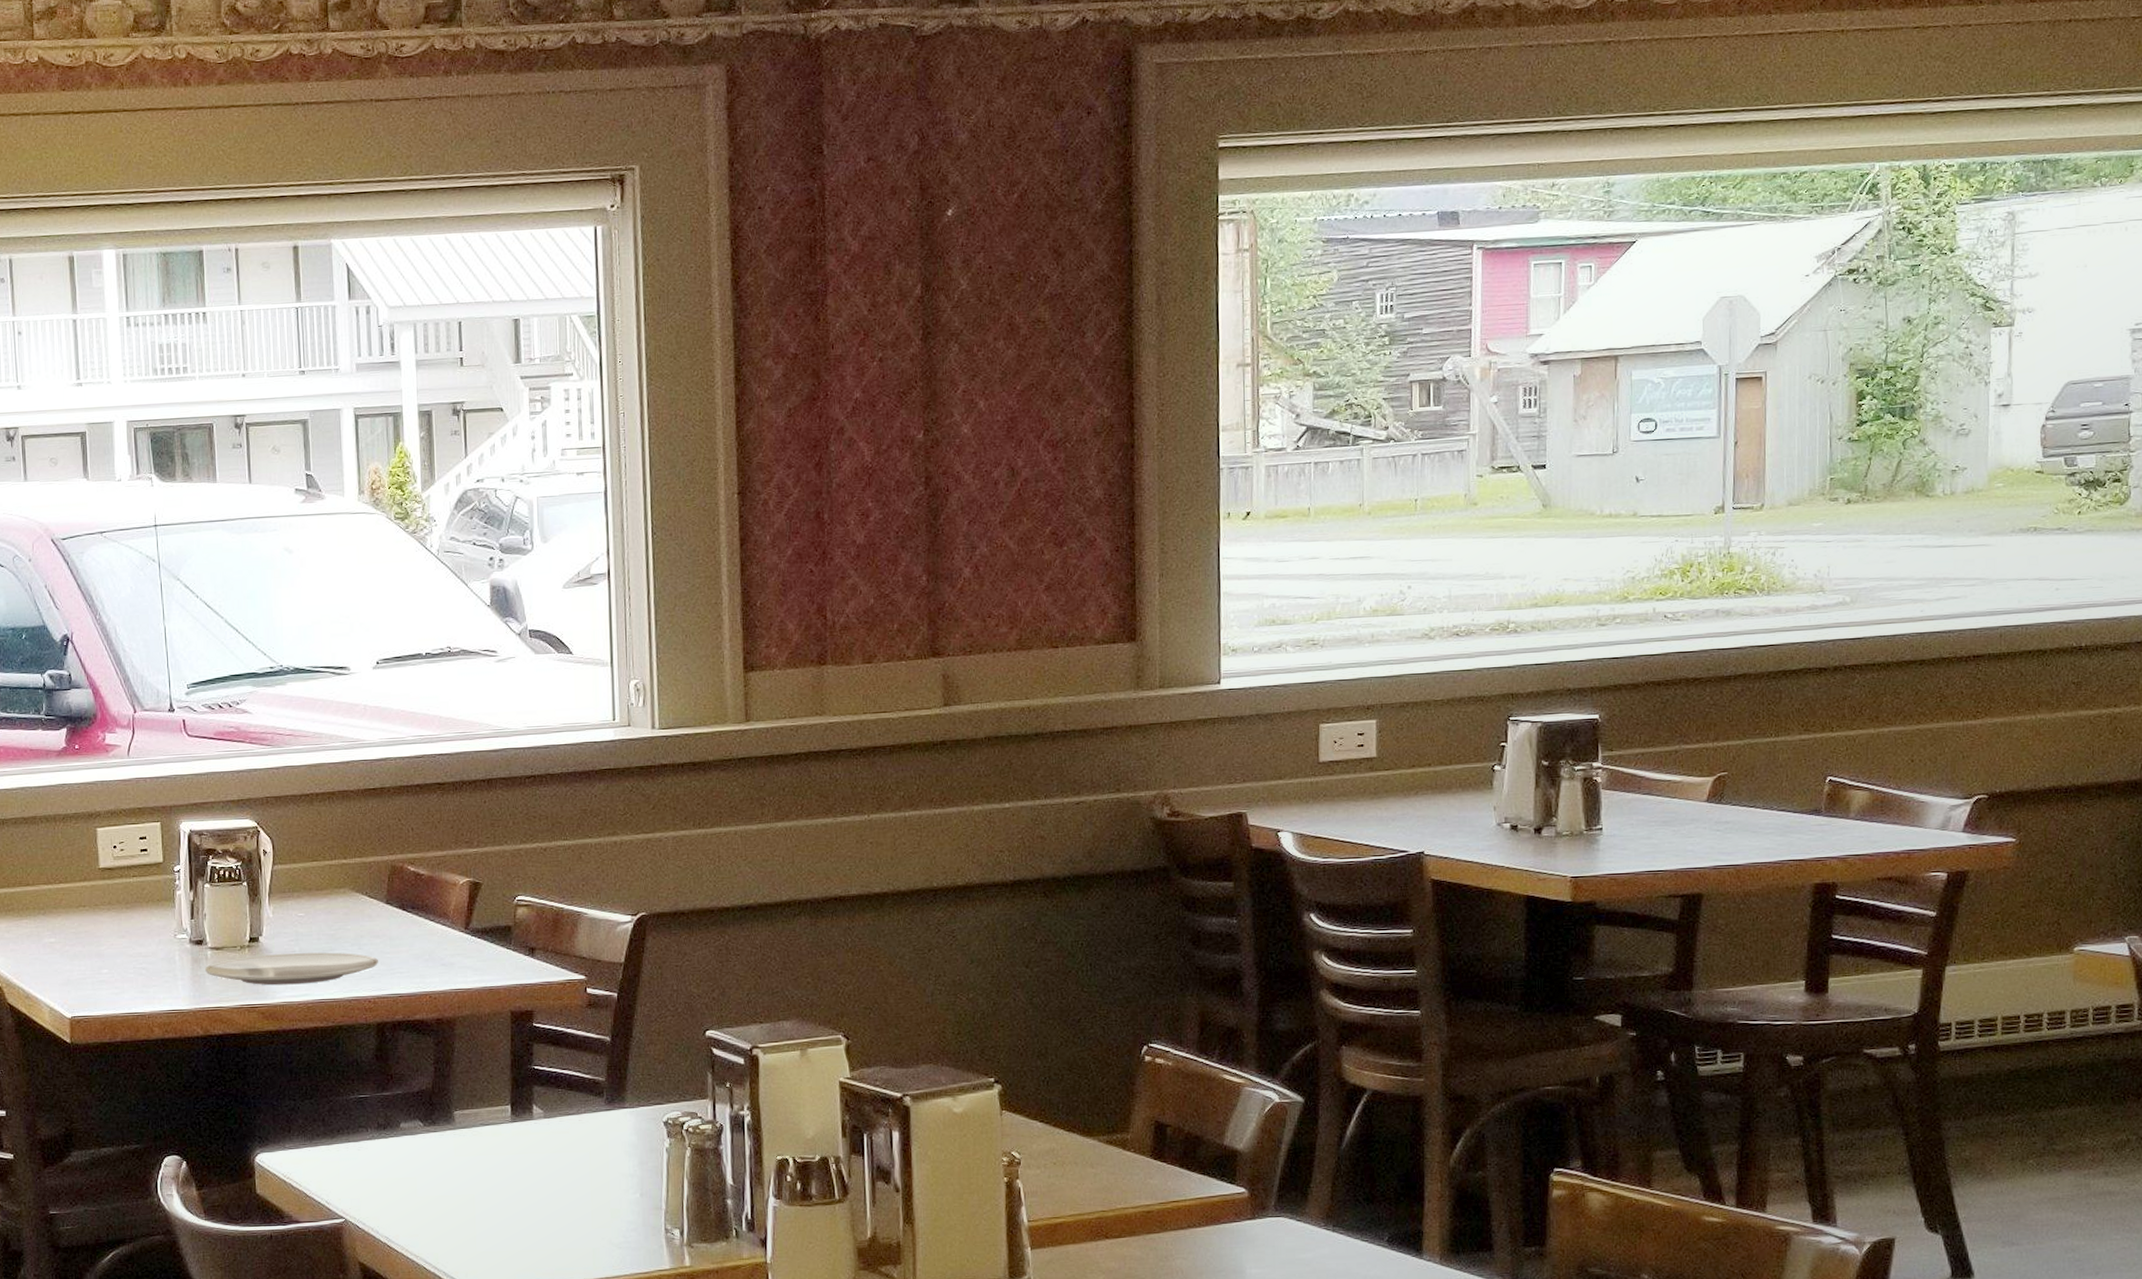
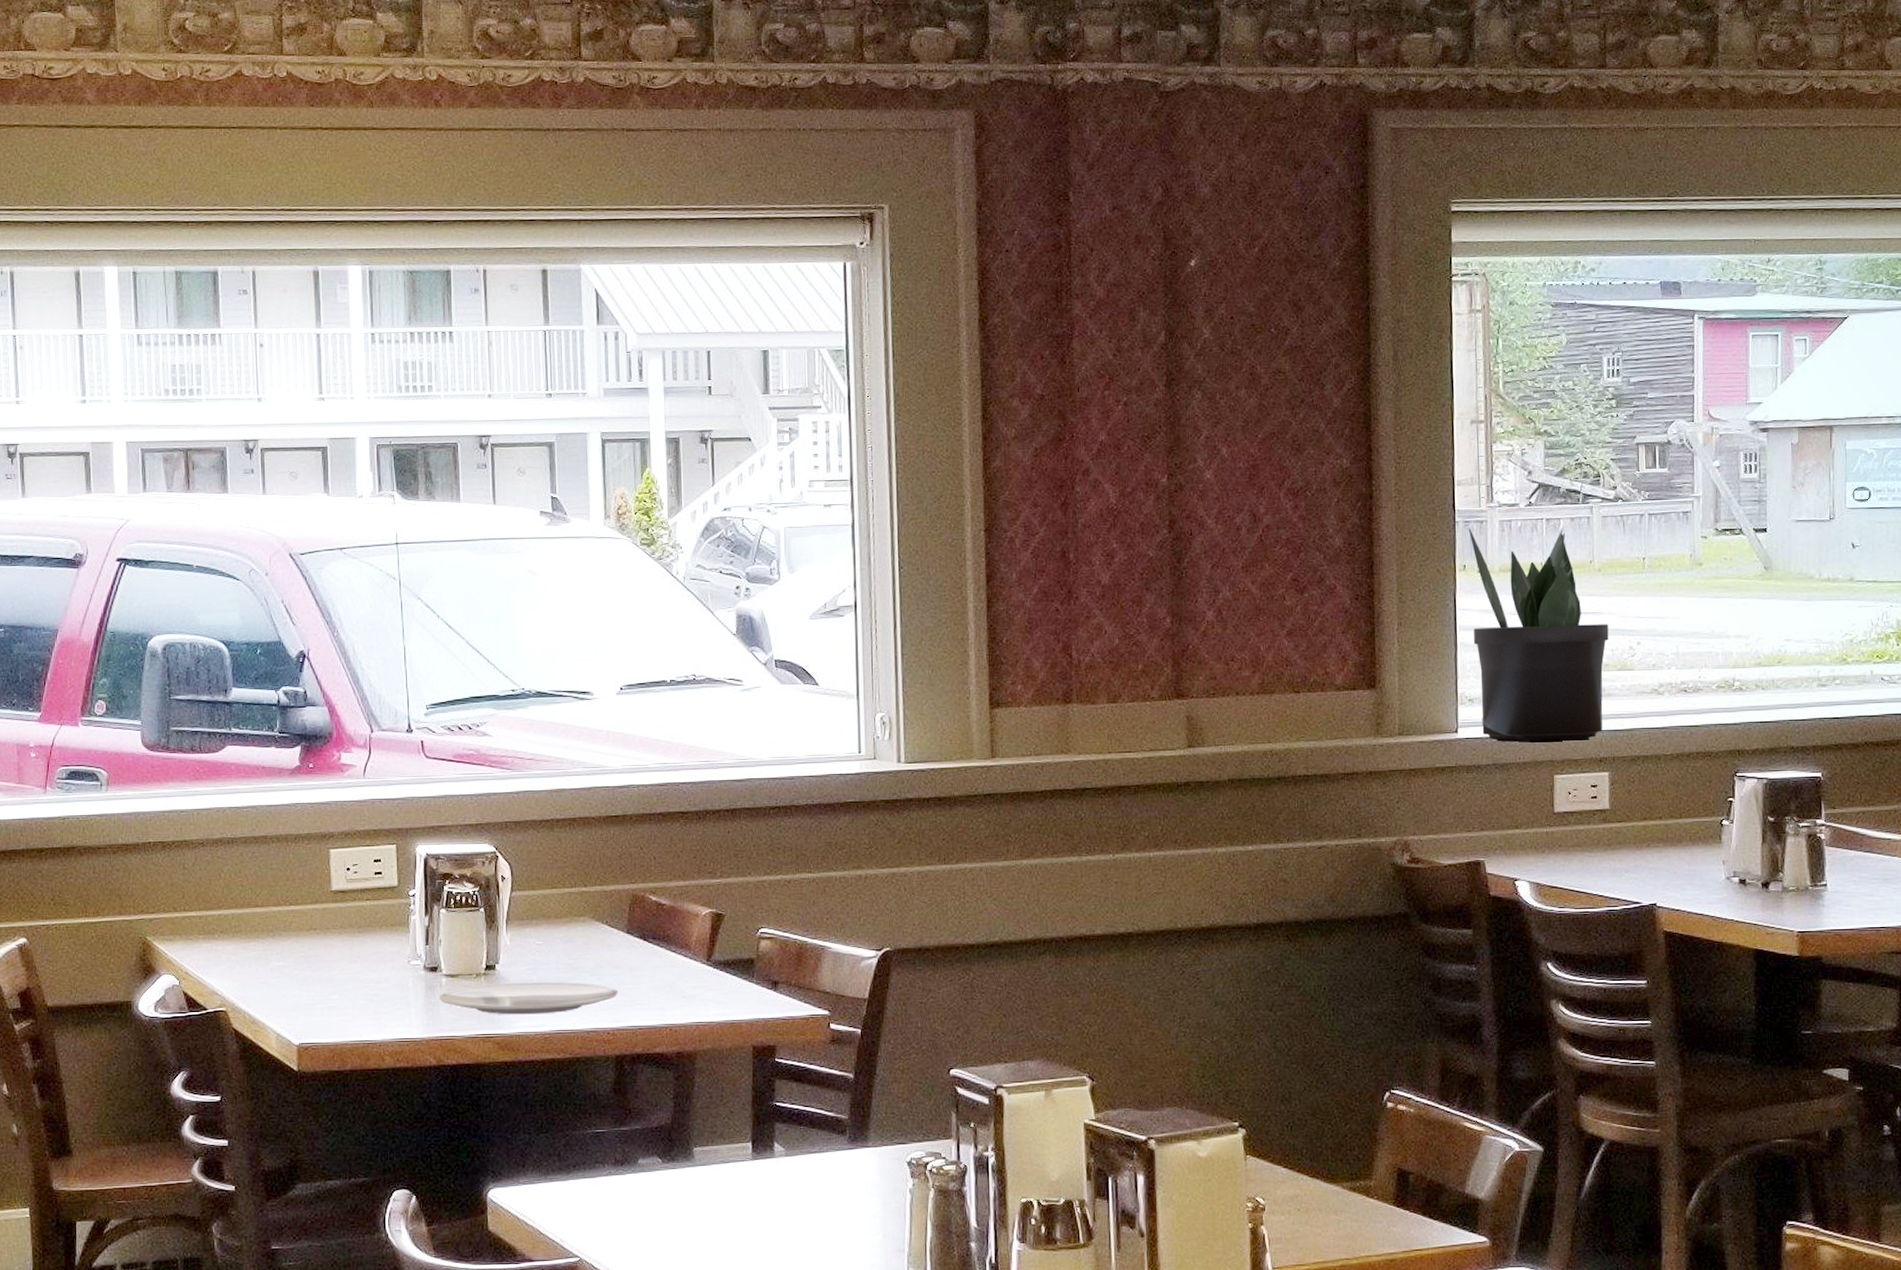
planter: none [1233,471,1378,693] -> present [1468,528,1609,743]

